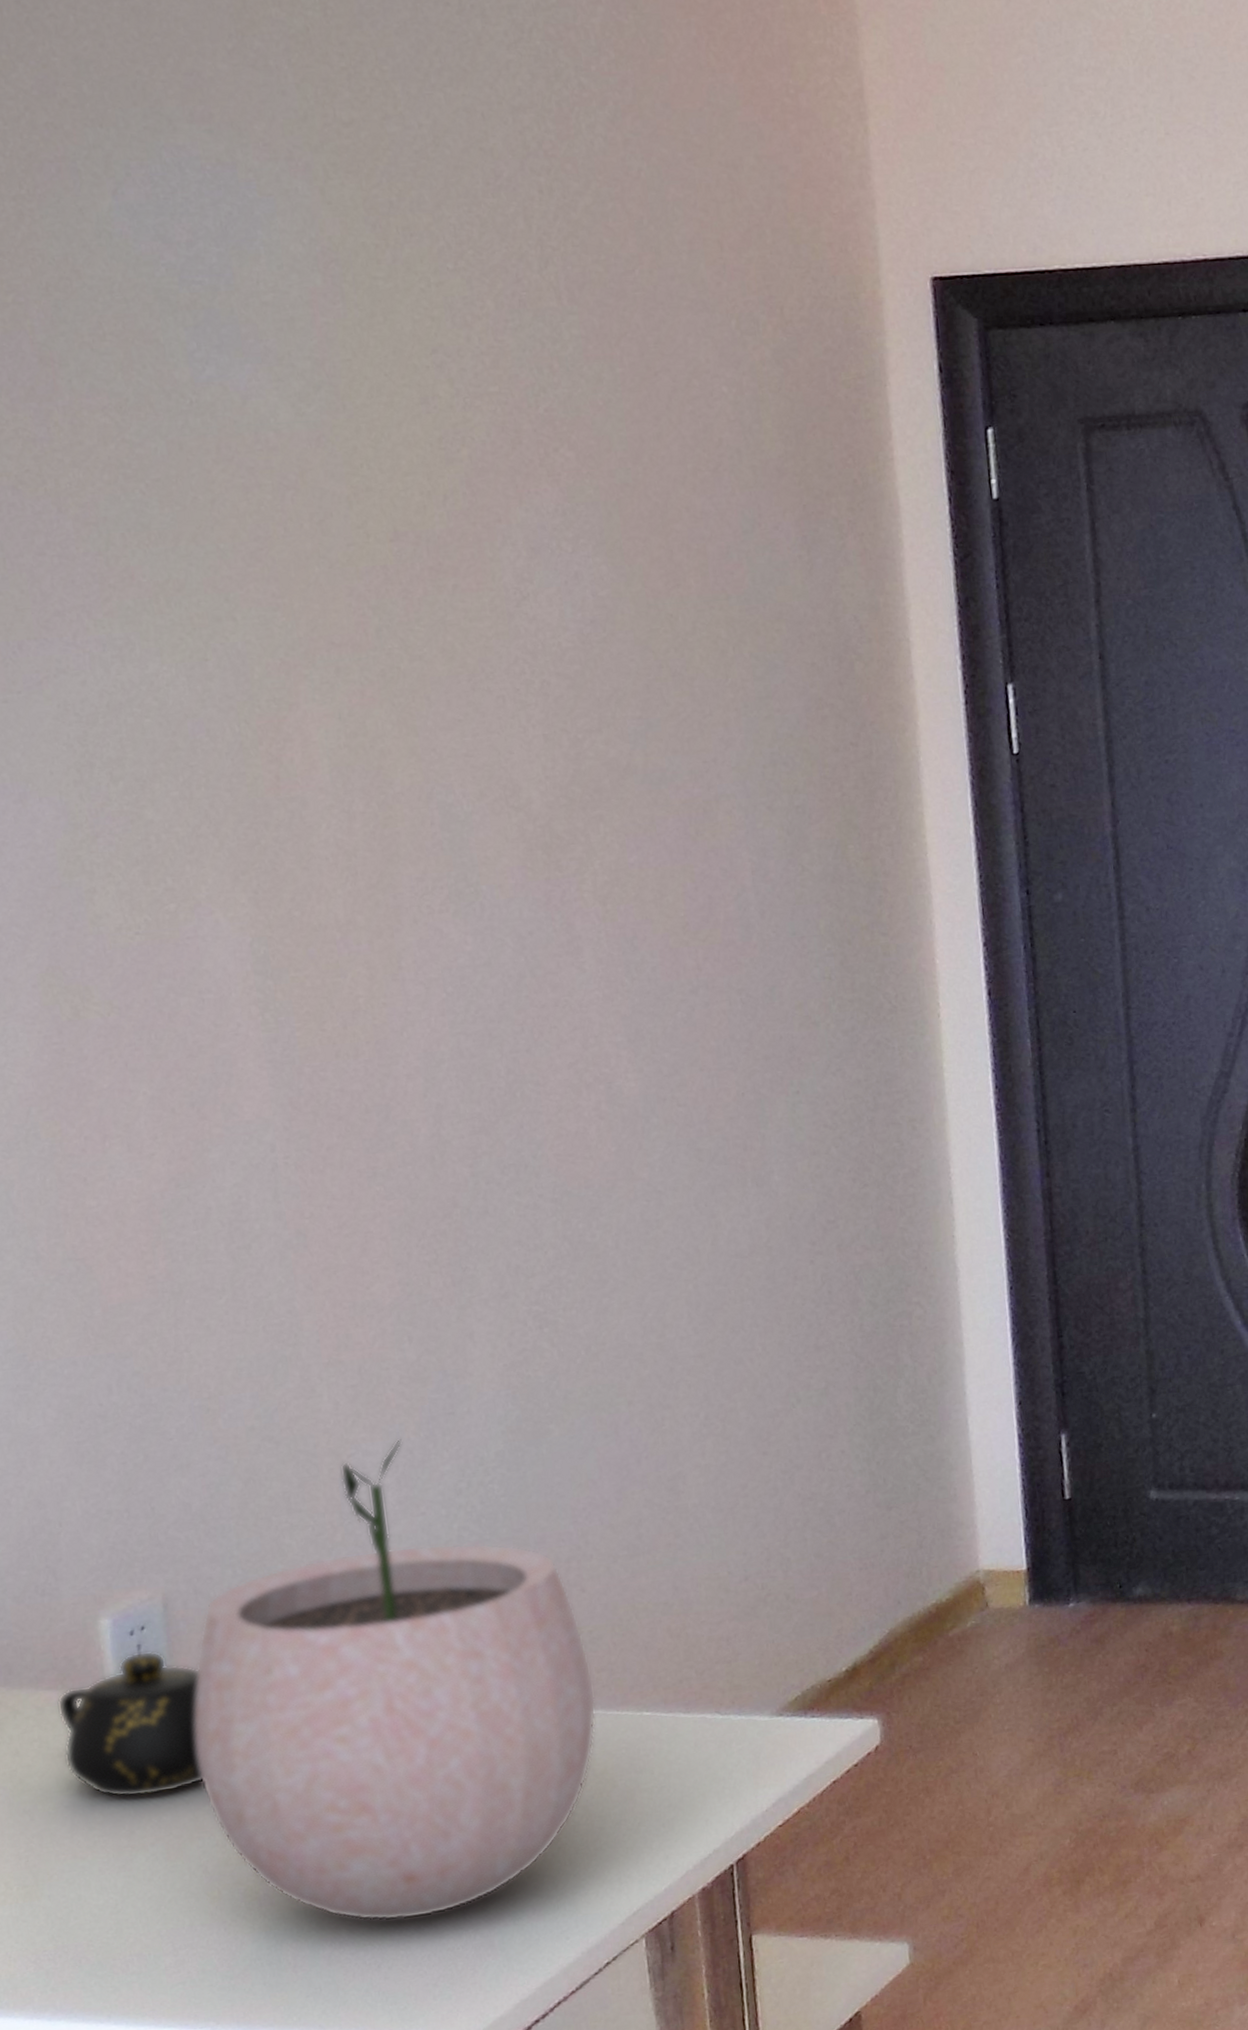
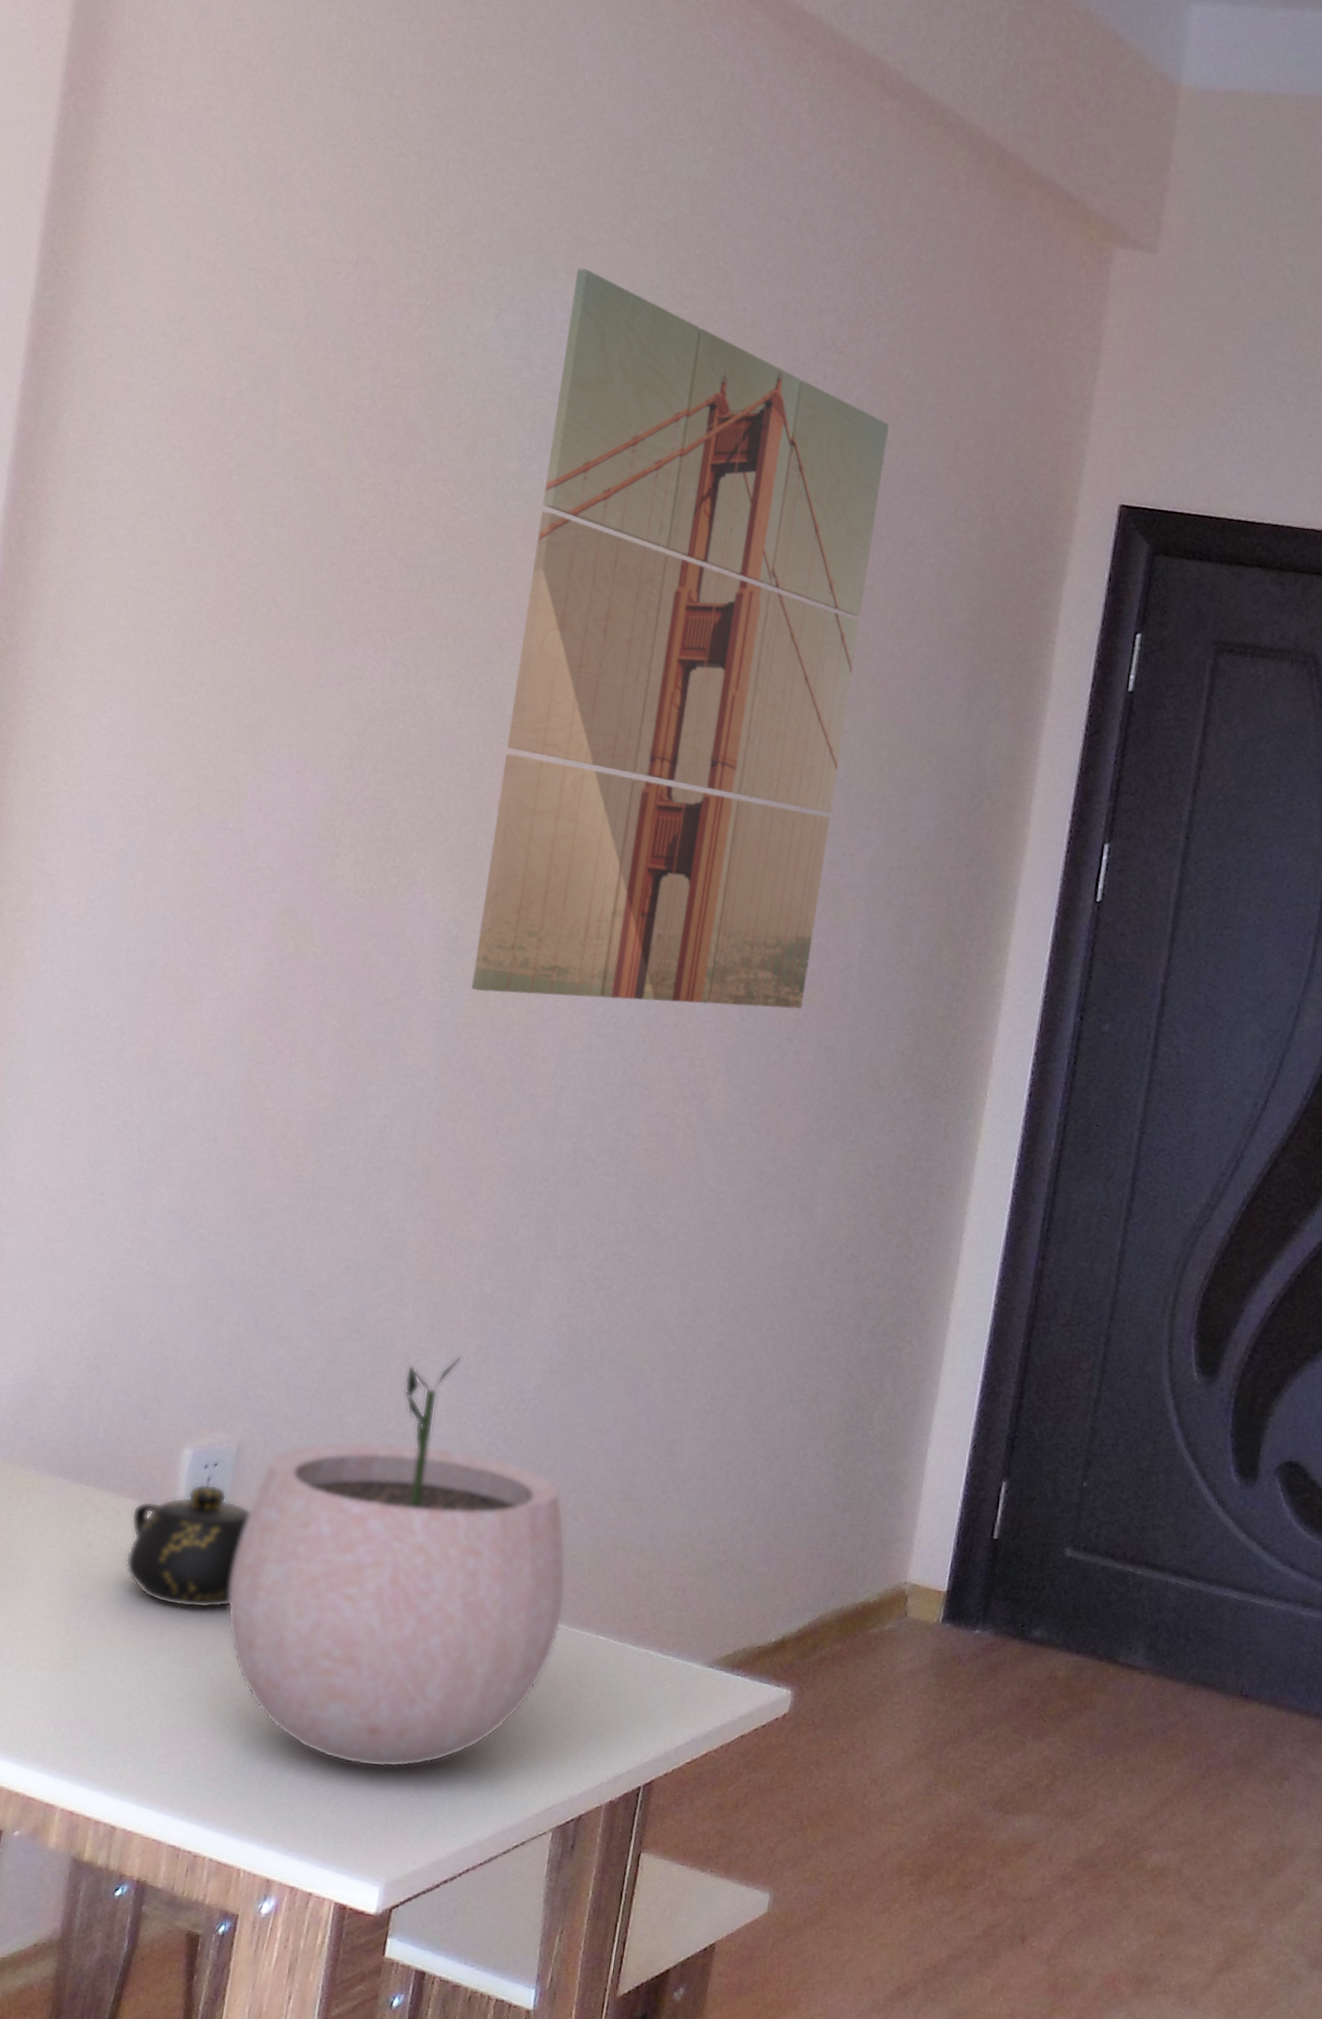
wall art: none [199,112,699,1014] -> present [471,268,889,1009]

